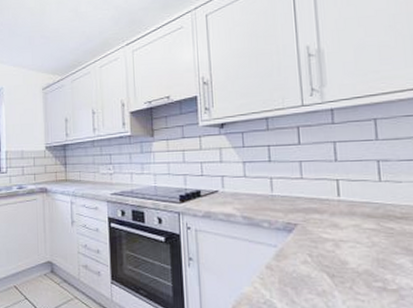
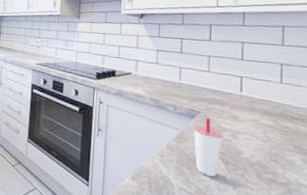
cup: none [292,229,326,293] -> present [193,117,224,177]

